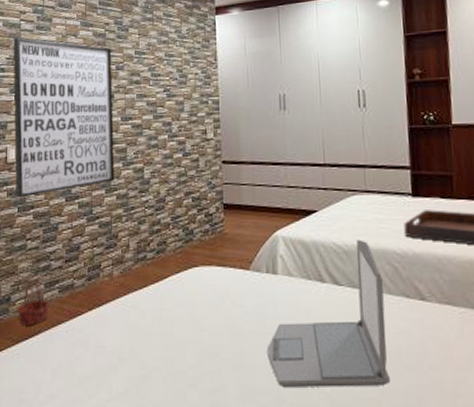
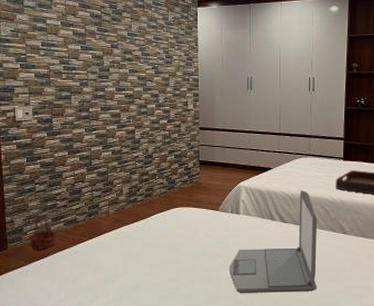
wall art: present [13,37,115,198] -> none [17,12,111,150]

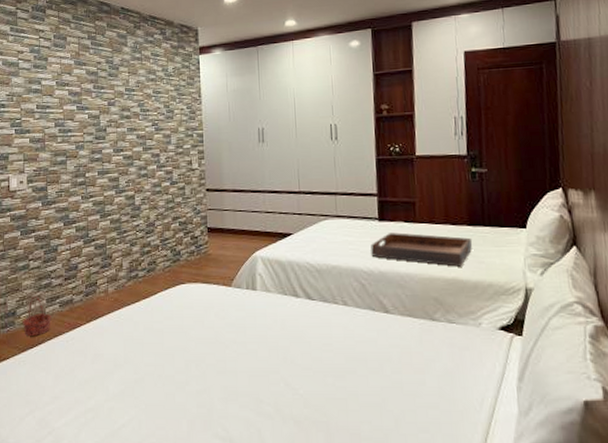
laptop: present [229,190,318,293] -> none [247,259,356,389]

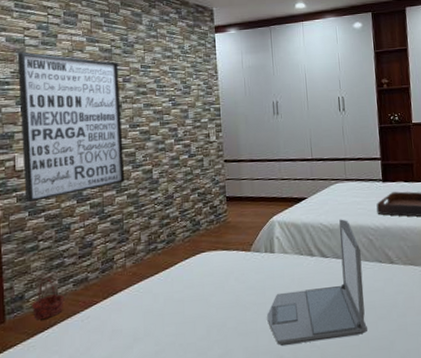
wall art: none [12,75,109,223] -> present [17,52,125,203]
laptop: none [247,259,356,389] -> present [267,219,367,346]

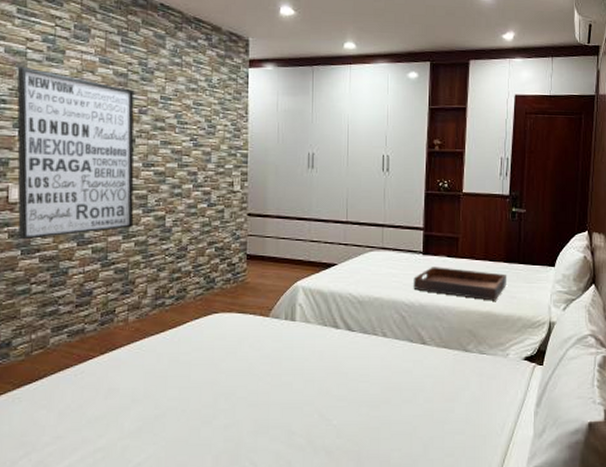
basket: present [31,276,64,319] -> none [18,324,57,369]
laptop: present [267,219,367,346] -> none [281,291,392,421]

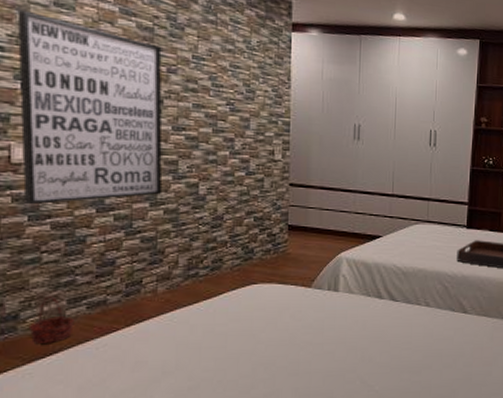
basket: none [18,324,57,369] -> present [28,295,74,343]

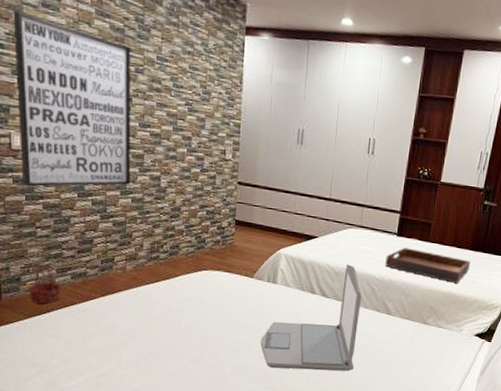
laptop: none [323,263,435,388] -> present [261,264,362,371]

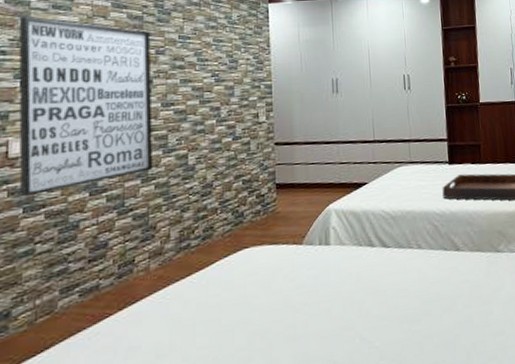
basket: present [28,264,62,304] -> none [19,287,67,341]
laptop: present [261,264,362,371] -> none [320,205,431,350]

